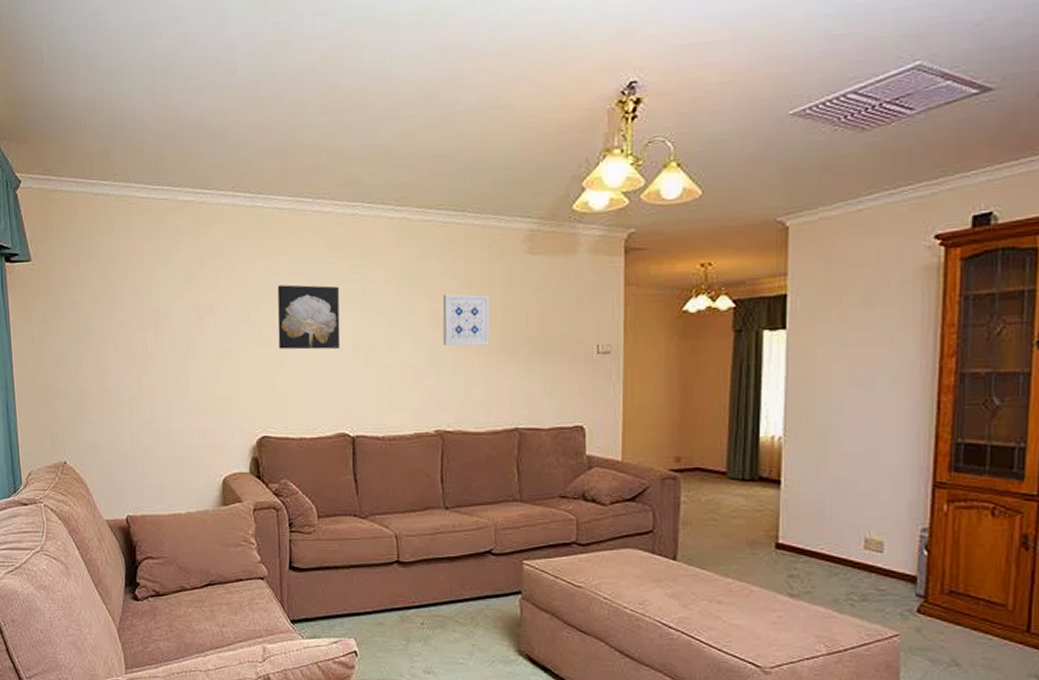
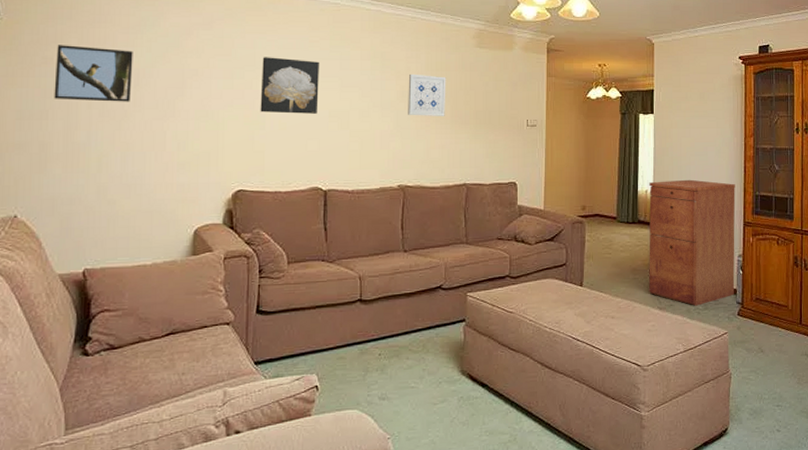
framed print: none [82,287,153,345] -> present [54,45,133,102]
filing cabinet: none [775,420,920,595] -> present [649,179,735,306]

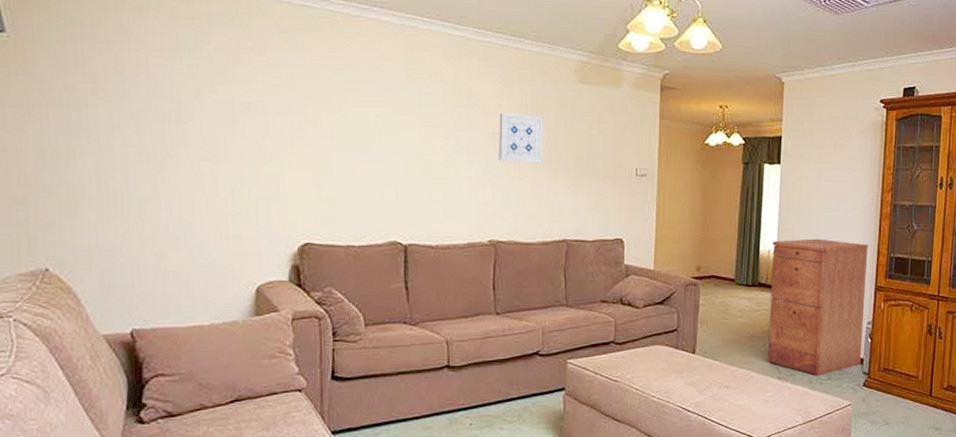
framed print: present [54,45,133,102] -> none [79,70,173,140]
wall art: present [260,57,320,114] -> none [326,89,396,157]

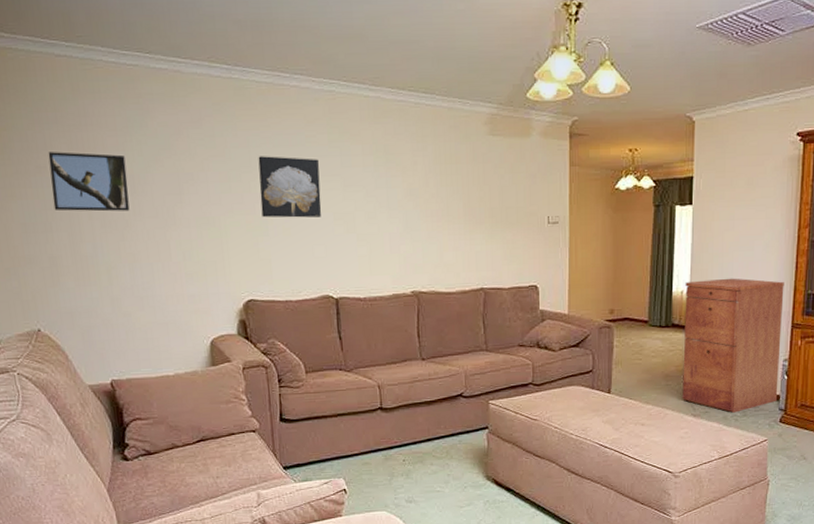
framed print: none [79,70,173,140] -> present [48,152,130,212]
wall art: none [326,89,396,157] -> present [258,156,322,218]
wall art: present [499,112,543,163] -> none [415,168,458,216]

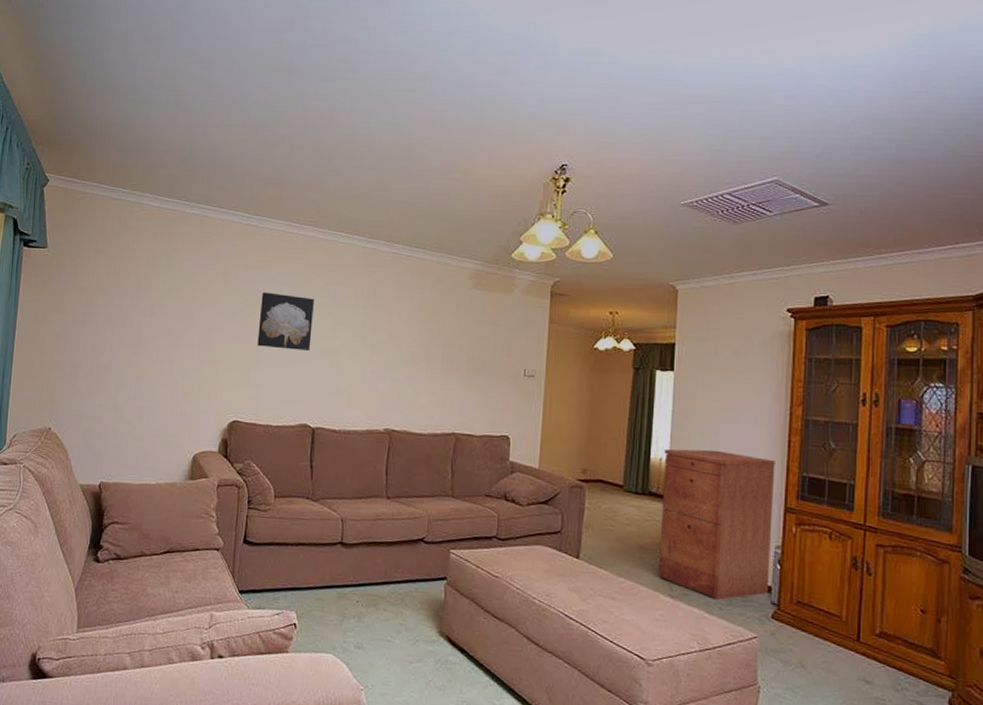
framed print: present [48,152,130,212] -> none [85,276,151,330]

